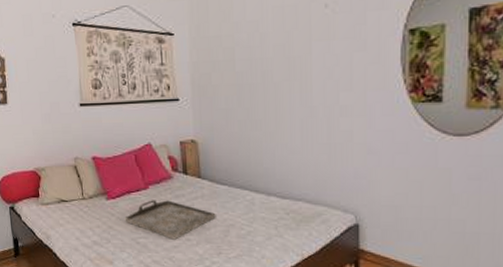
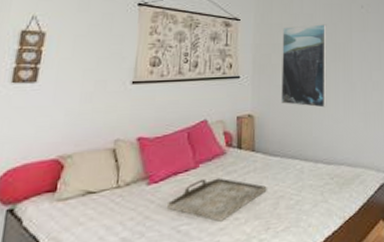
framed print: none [222,33,280,136] -> present [281,24,327,108]

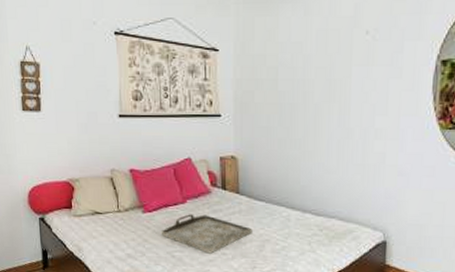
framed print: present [281,24,327,108] -> none [266,55,320,155]

